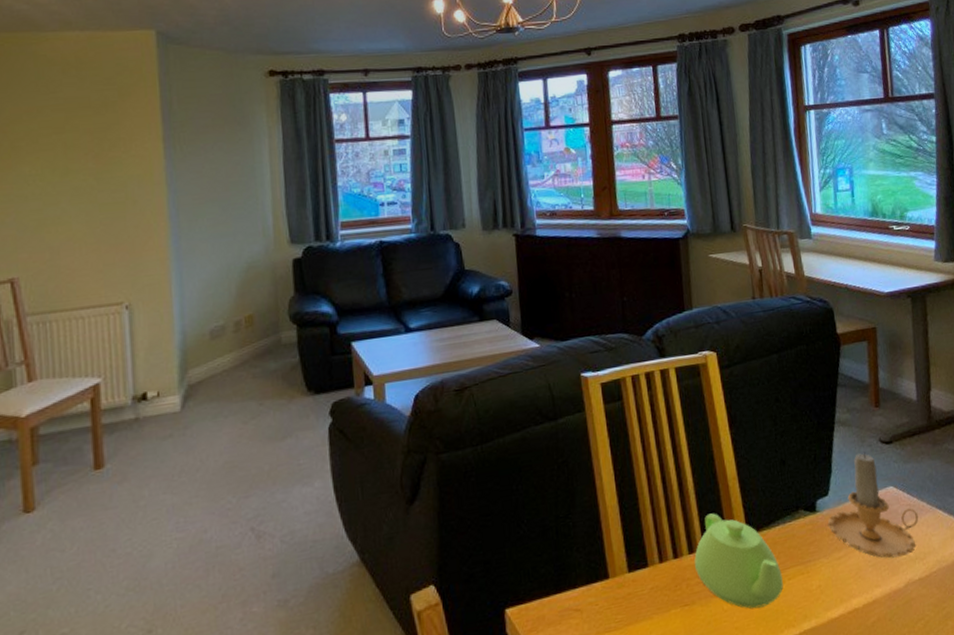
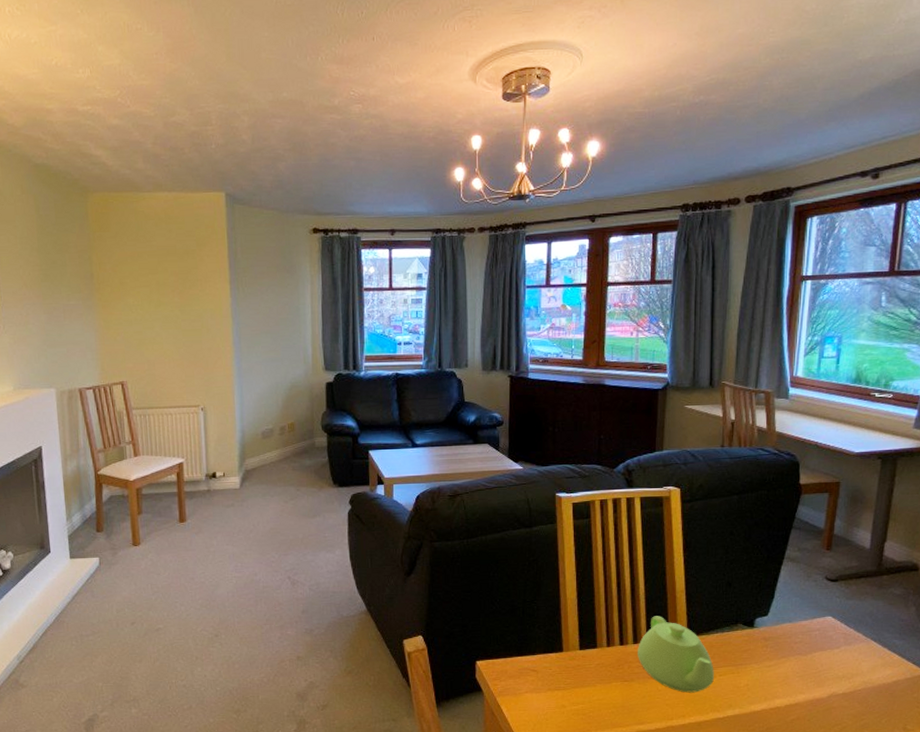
candle: present [827,451,919,559] -> none [763,585,852,674]

